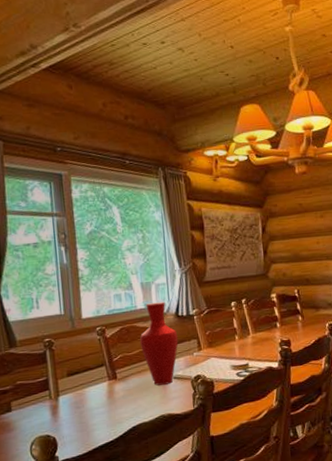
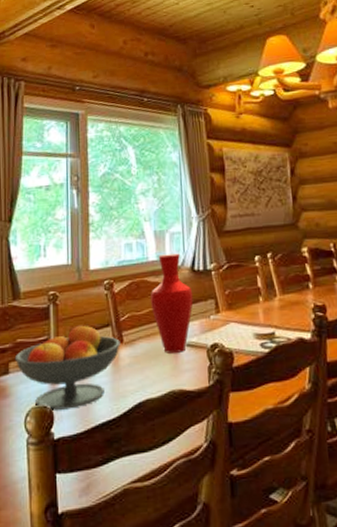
fruit bowl: none [15,364,115,439] -> present [14,323,120,411]

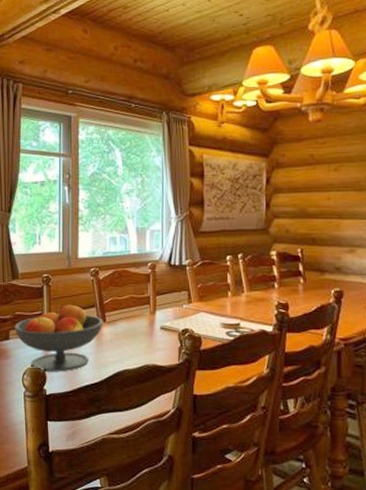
vase: present [150,253,193,354] -> none [130,249,169,334]

